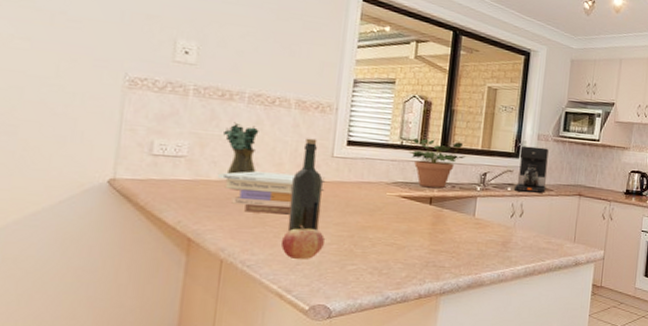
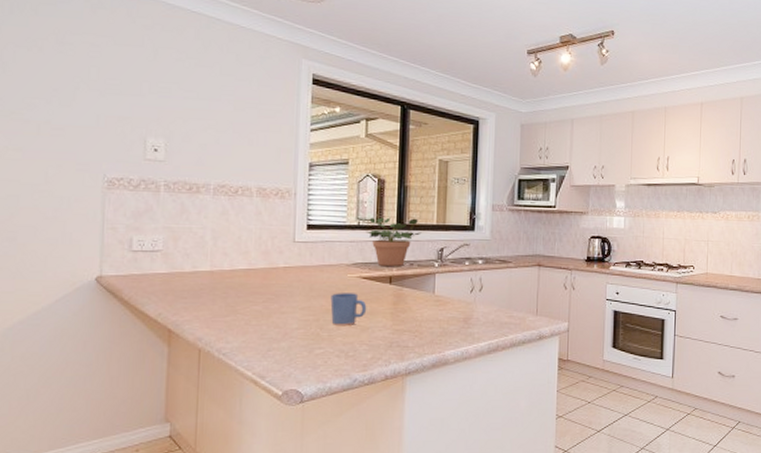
books: present [217,171,326,215] -> none [190,261,290,302]
vase: present [223,122,259,174] -> none [193,214,225,265]
fruit: present [280,224,325,260] -> none [252,310,292,346]
wine bottle: present [287,138,323,232] -> none [257,225,287,319]
mug: none [366,210,405,244] -> present [330,293,367,327]
coffee maker: present [515,145,549,194] -> none [472,217,504,267]

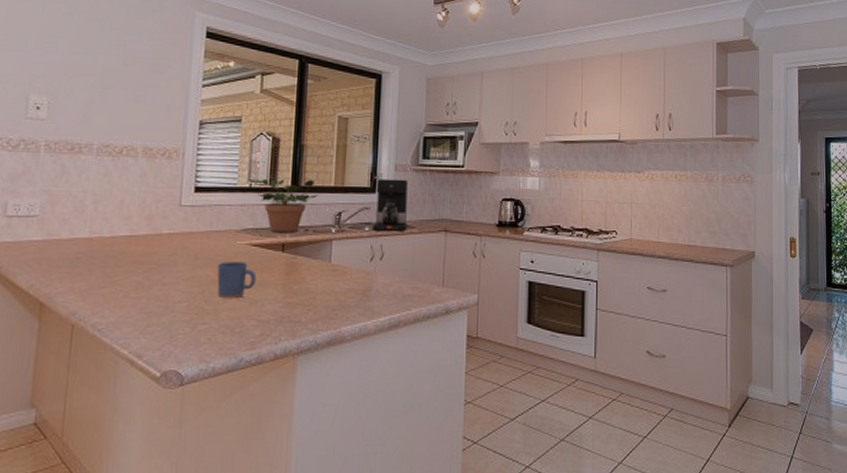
coffee maker: none [472,217,504,267] -> present [373,178,408,232]

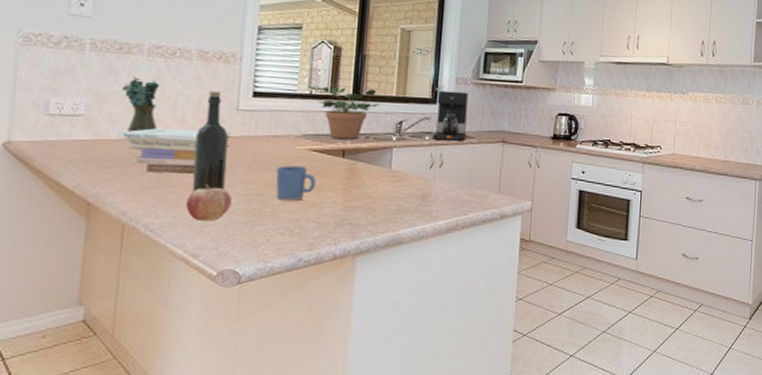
books: none [67,227,174,272] -> present [116,128,232,174]
vase: none [73,176,108,231] -> present [122,77,160,132]
fruit: none [130,281,175,321] -> present [185,183,232,222]
wine bottle: none [136,187,171,291] -> present [191,91,228,192]

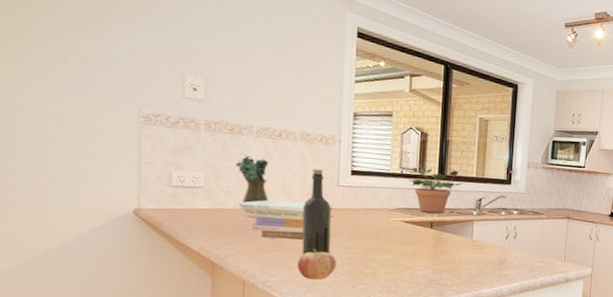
mug: present [276,166,317,202] -> none [374,234,409,265]
coffee maker: present [433,90,468,142] -> none [508,173,538,217]

